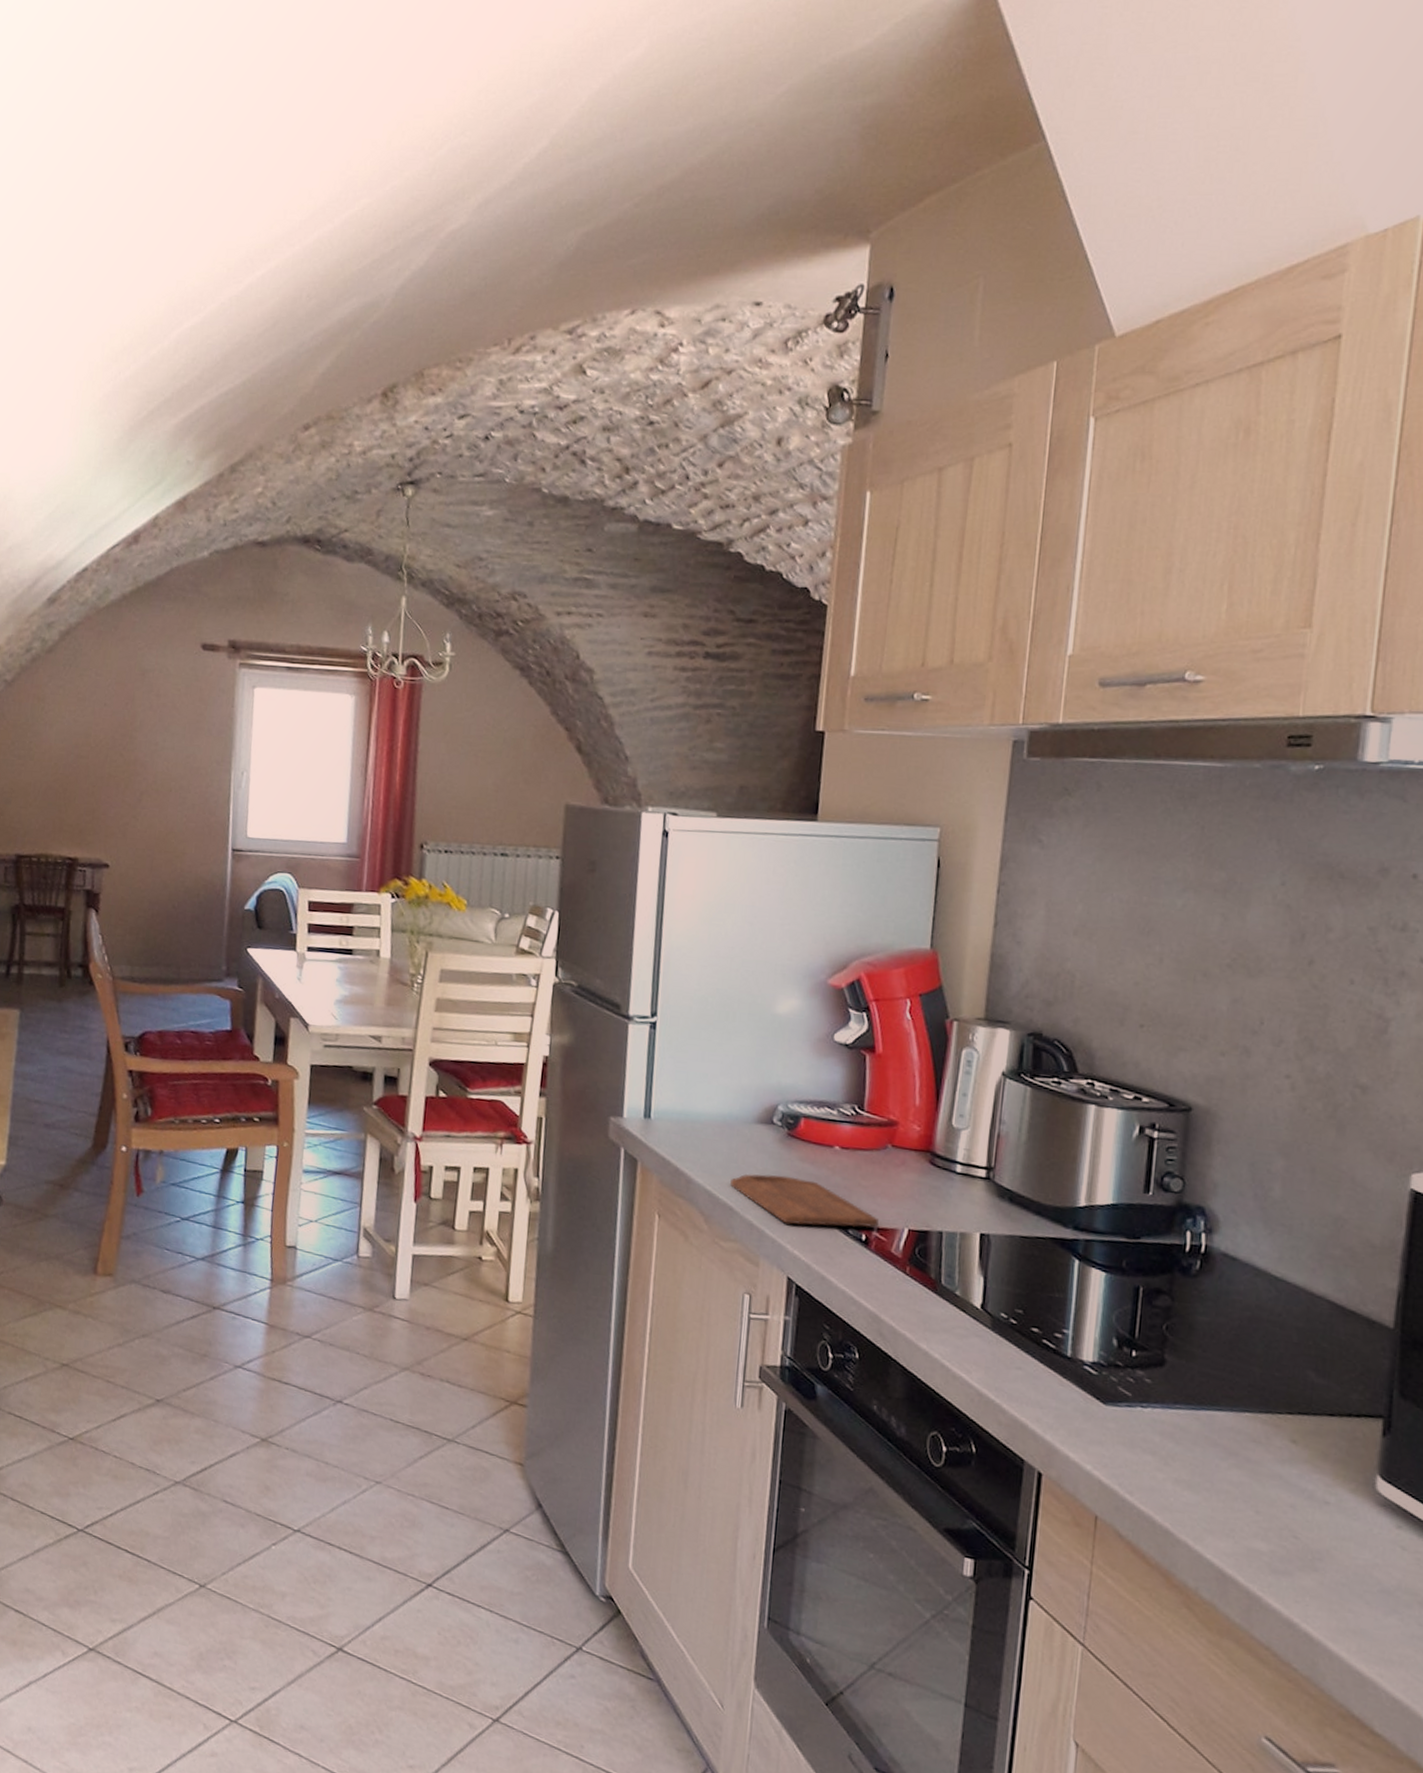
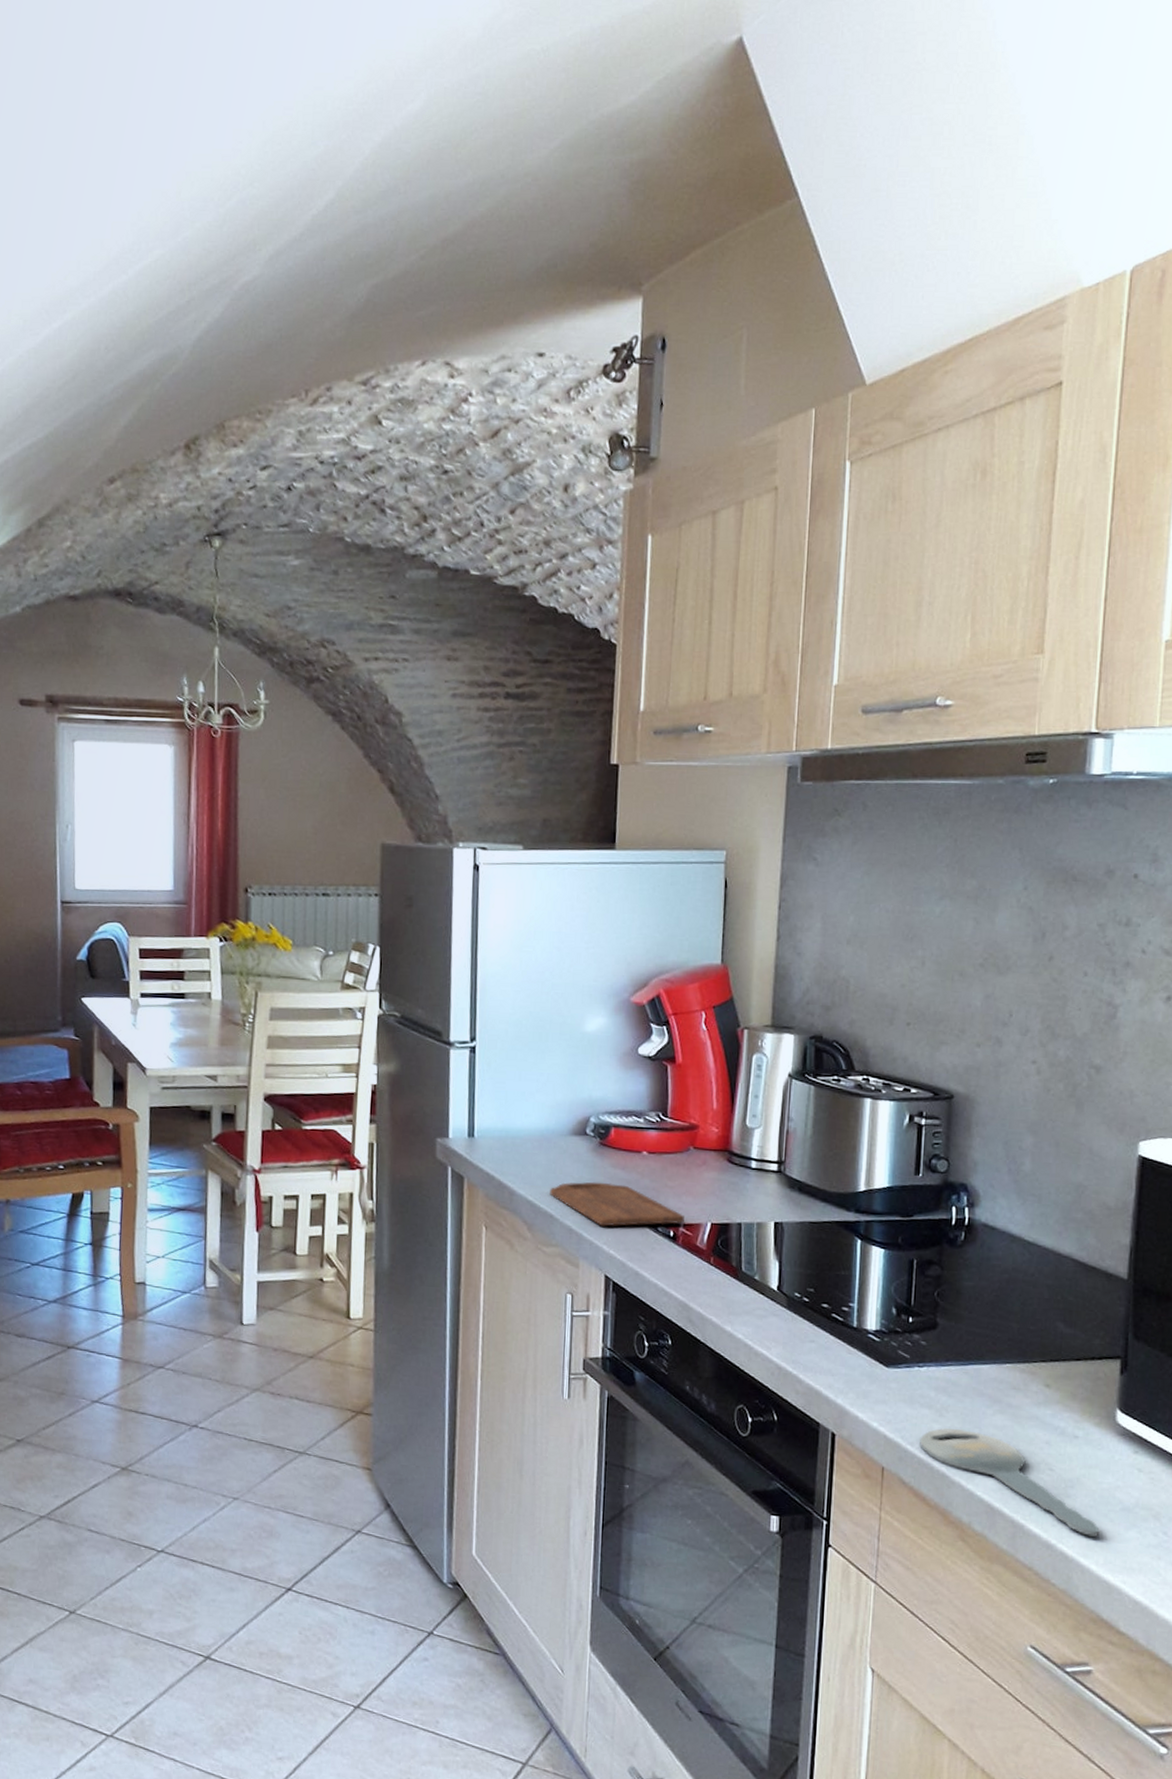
key: none [1139,1478,1352,1620] -> present [919,1428,1099,1537]

